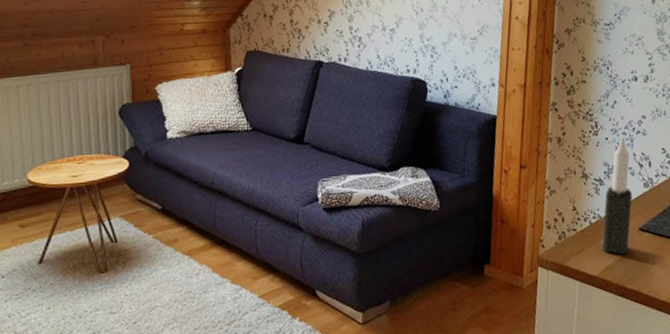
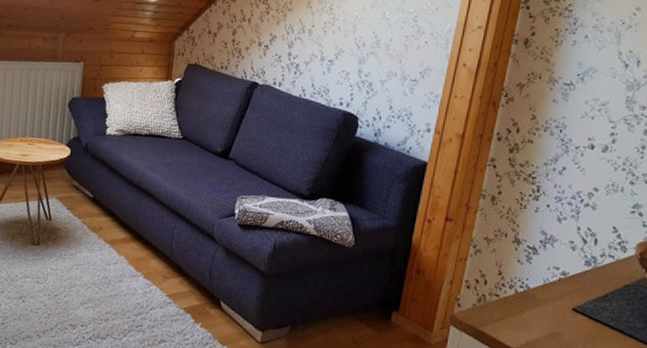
candle: present [601,137,633,255] -> none [525,207,573,333]

